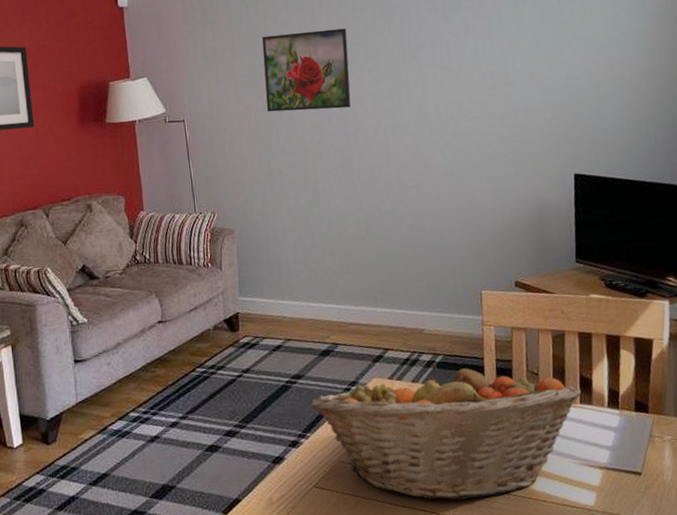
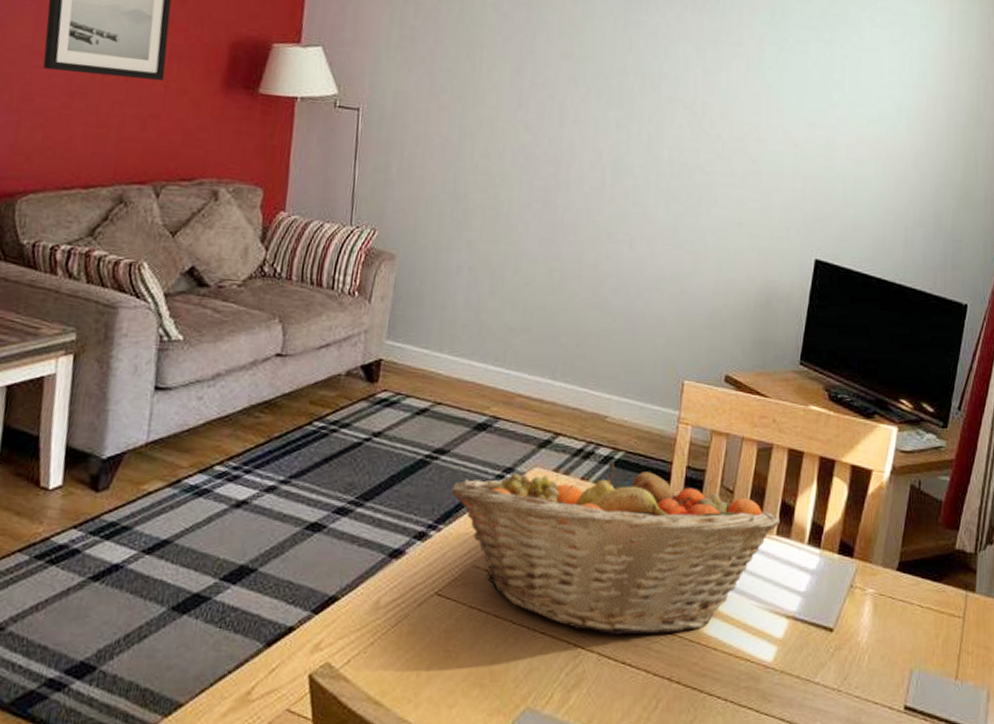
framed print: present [261,28,351,112] -> none [464,26,579,132]

